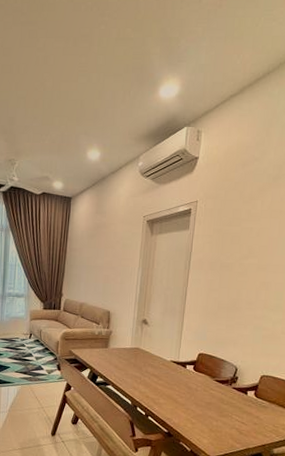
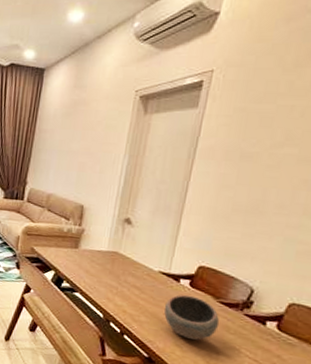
bowl: none [176,377,217,413] -> present [163,294,220,340]

